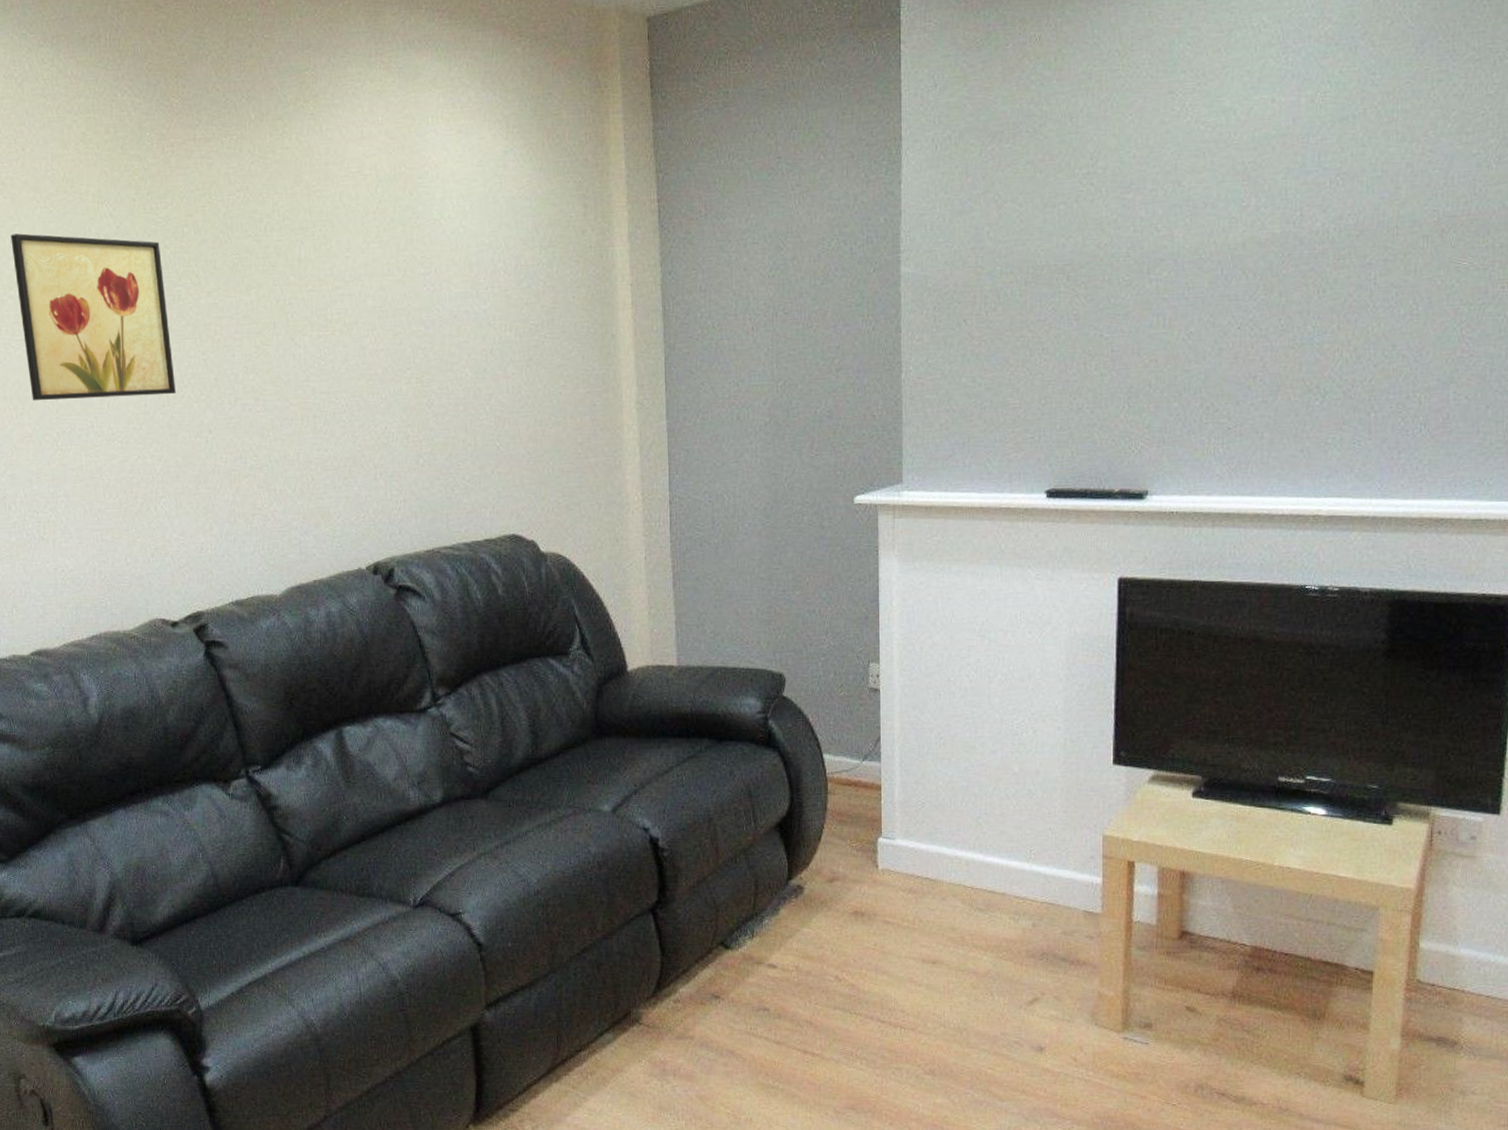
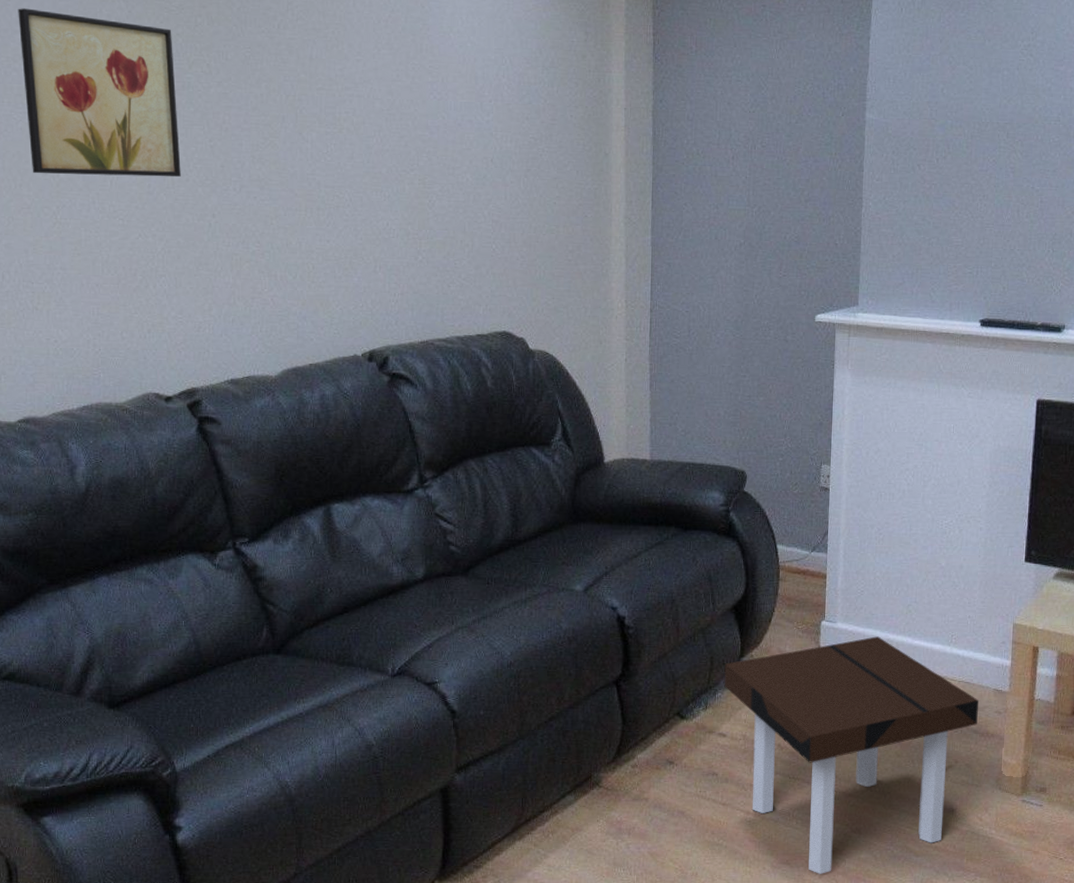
side table: none [771,853,1067,1121] -> present [724,636,979,874]

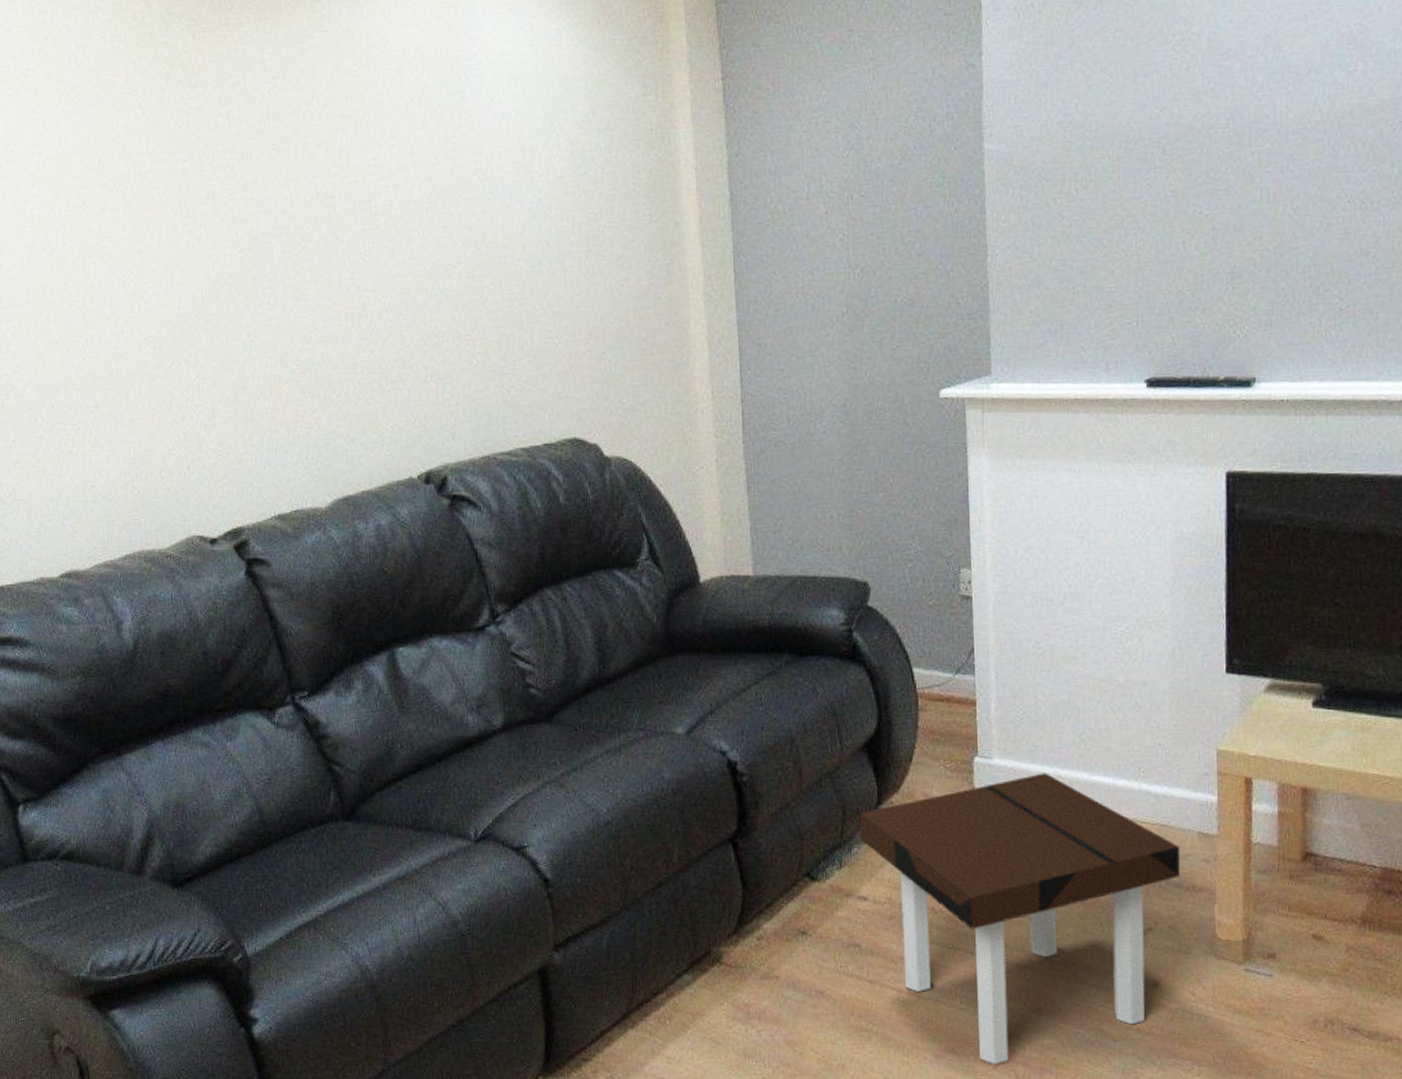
wall art: present [18,8,181,177] -> none [33,128,211,306]

